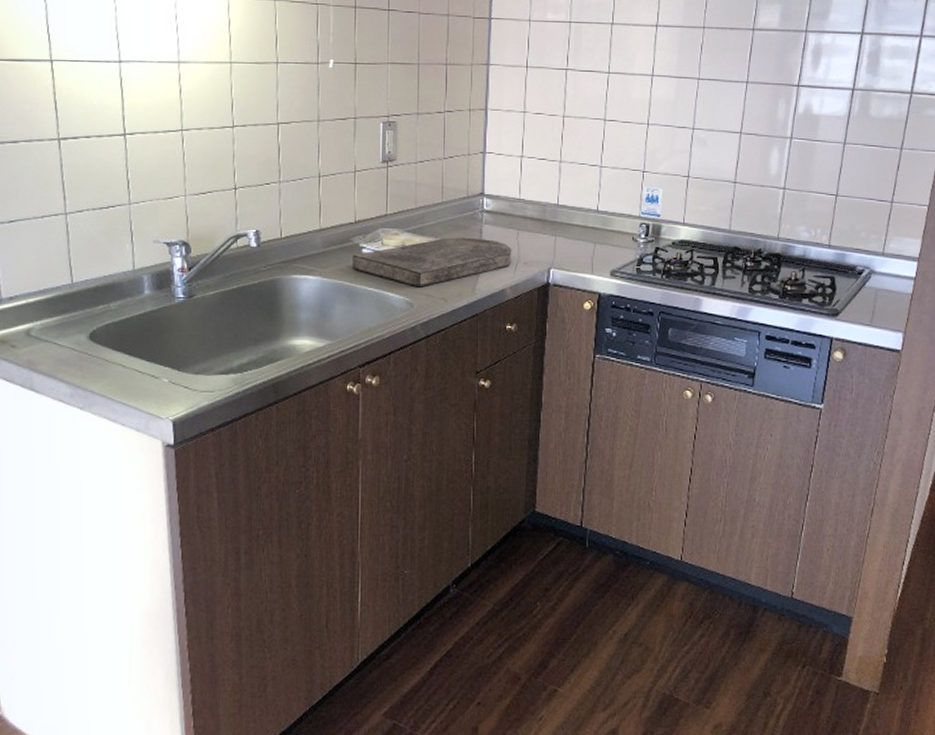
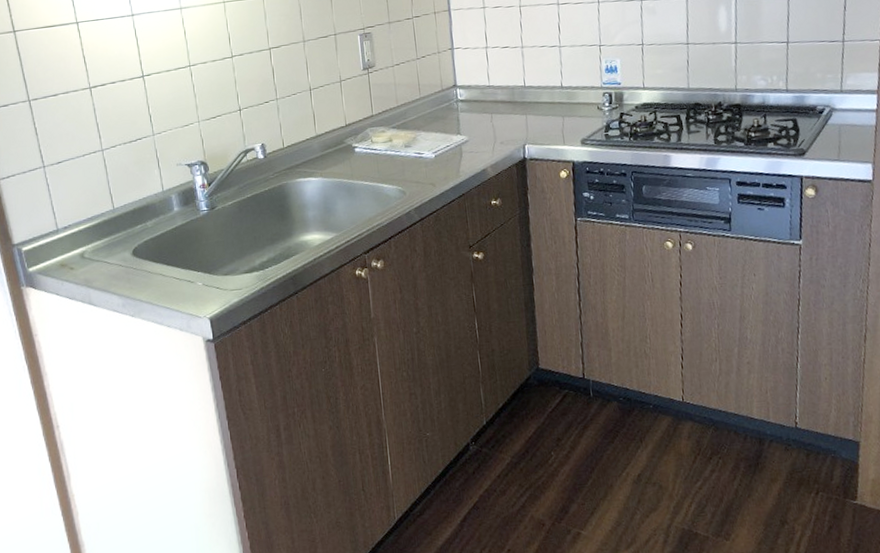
cutting board: present [352,237,512,288] -> none [347,125,489,177]

